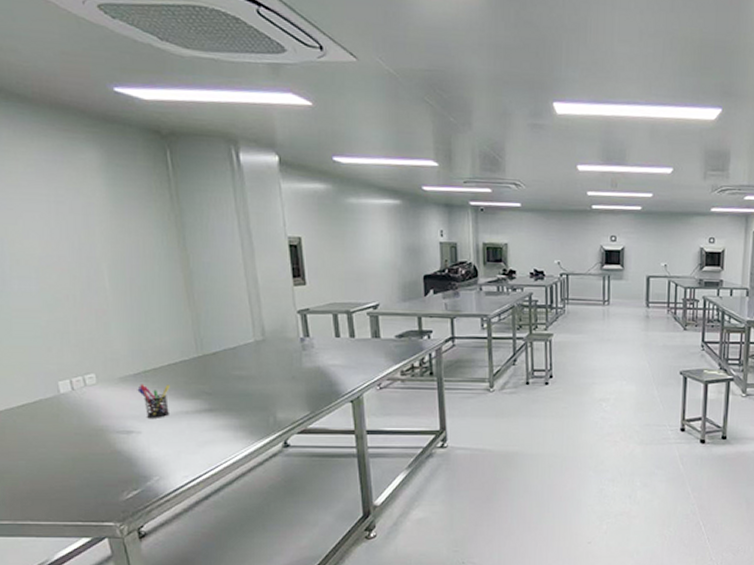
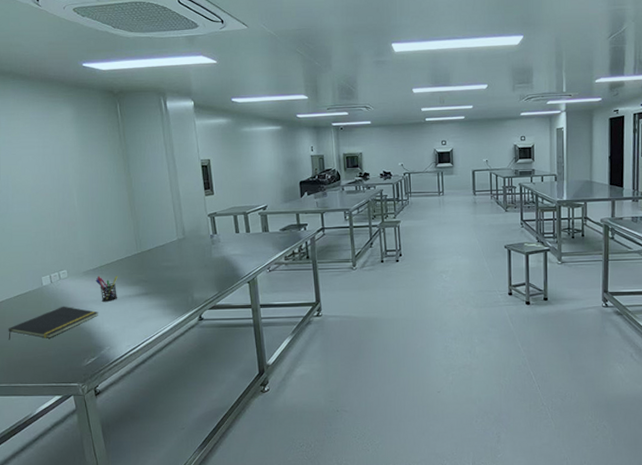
notepad: none [10,421,143,464] -> present [8,306,99,340]

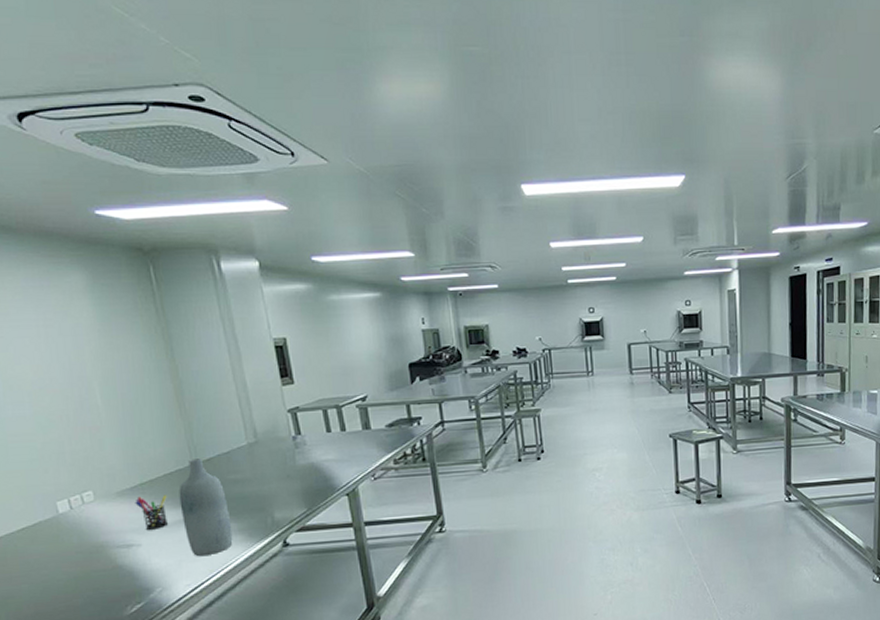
notepad: present [8,306,99,340] -> none [12,538,143,589]
bottle: none [126,249,163,325] -> present [179,458,233,557]

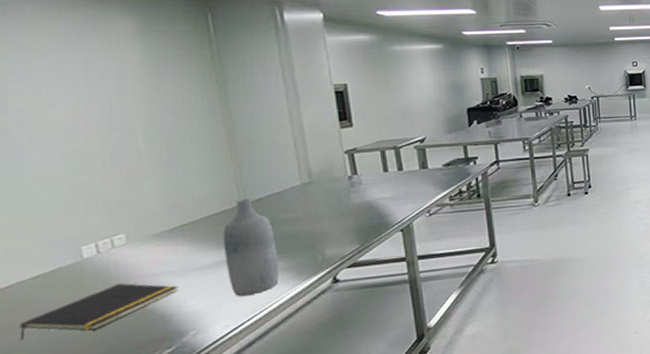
notepad: none [12,538,143,589] -> present [20,283,179,341]
pen holder: present [135,495,168,530] -> none [173,235,209,272]

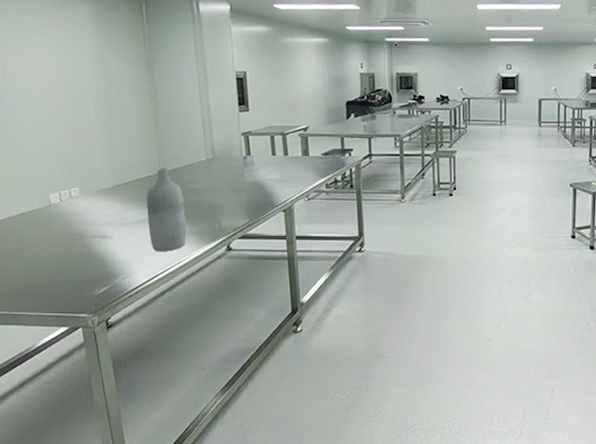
notepad: present [20,283,179,341] -> none [9,227,114,263]

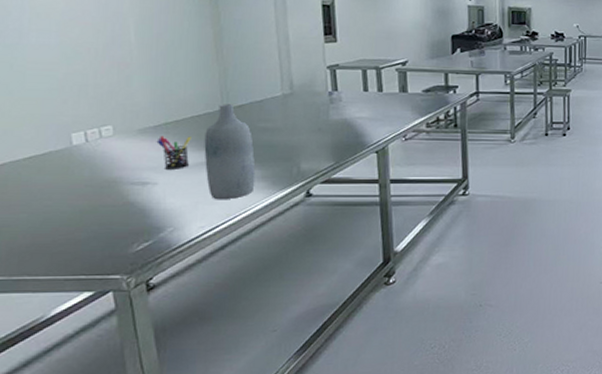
pen holder: none [111,196,137,225] -> present [156,135,191,169]

